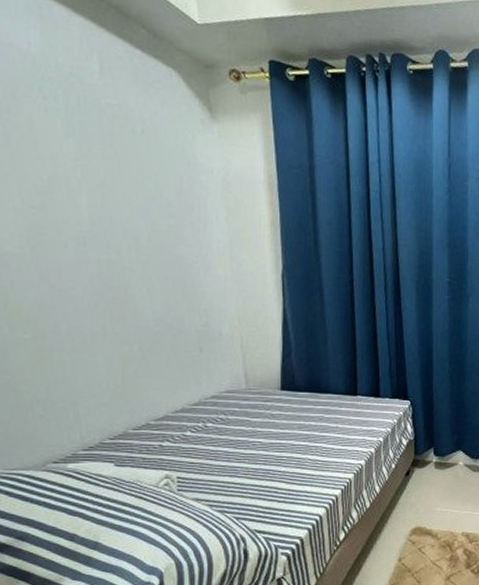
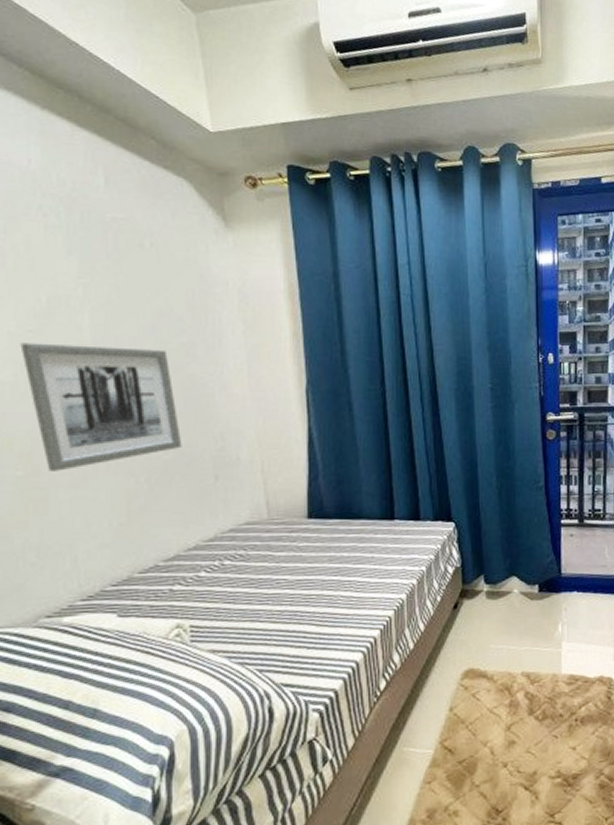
wall art: none [25,218,171,337] -> present [20,343,182,471]

